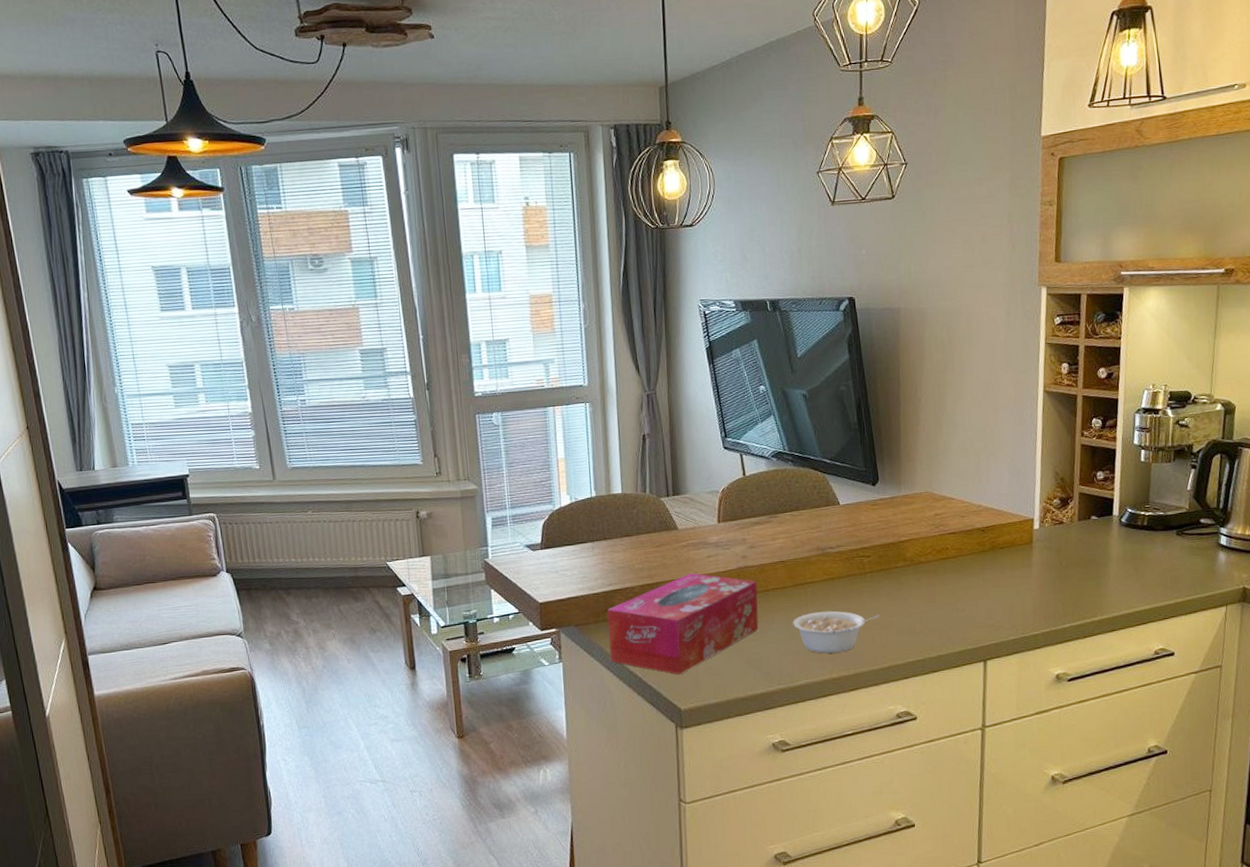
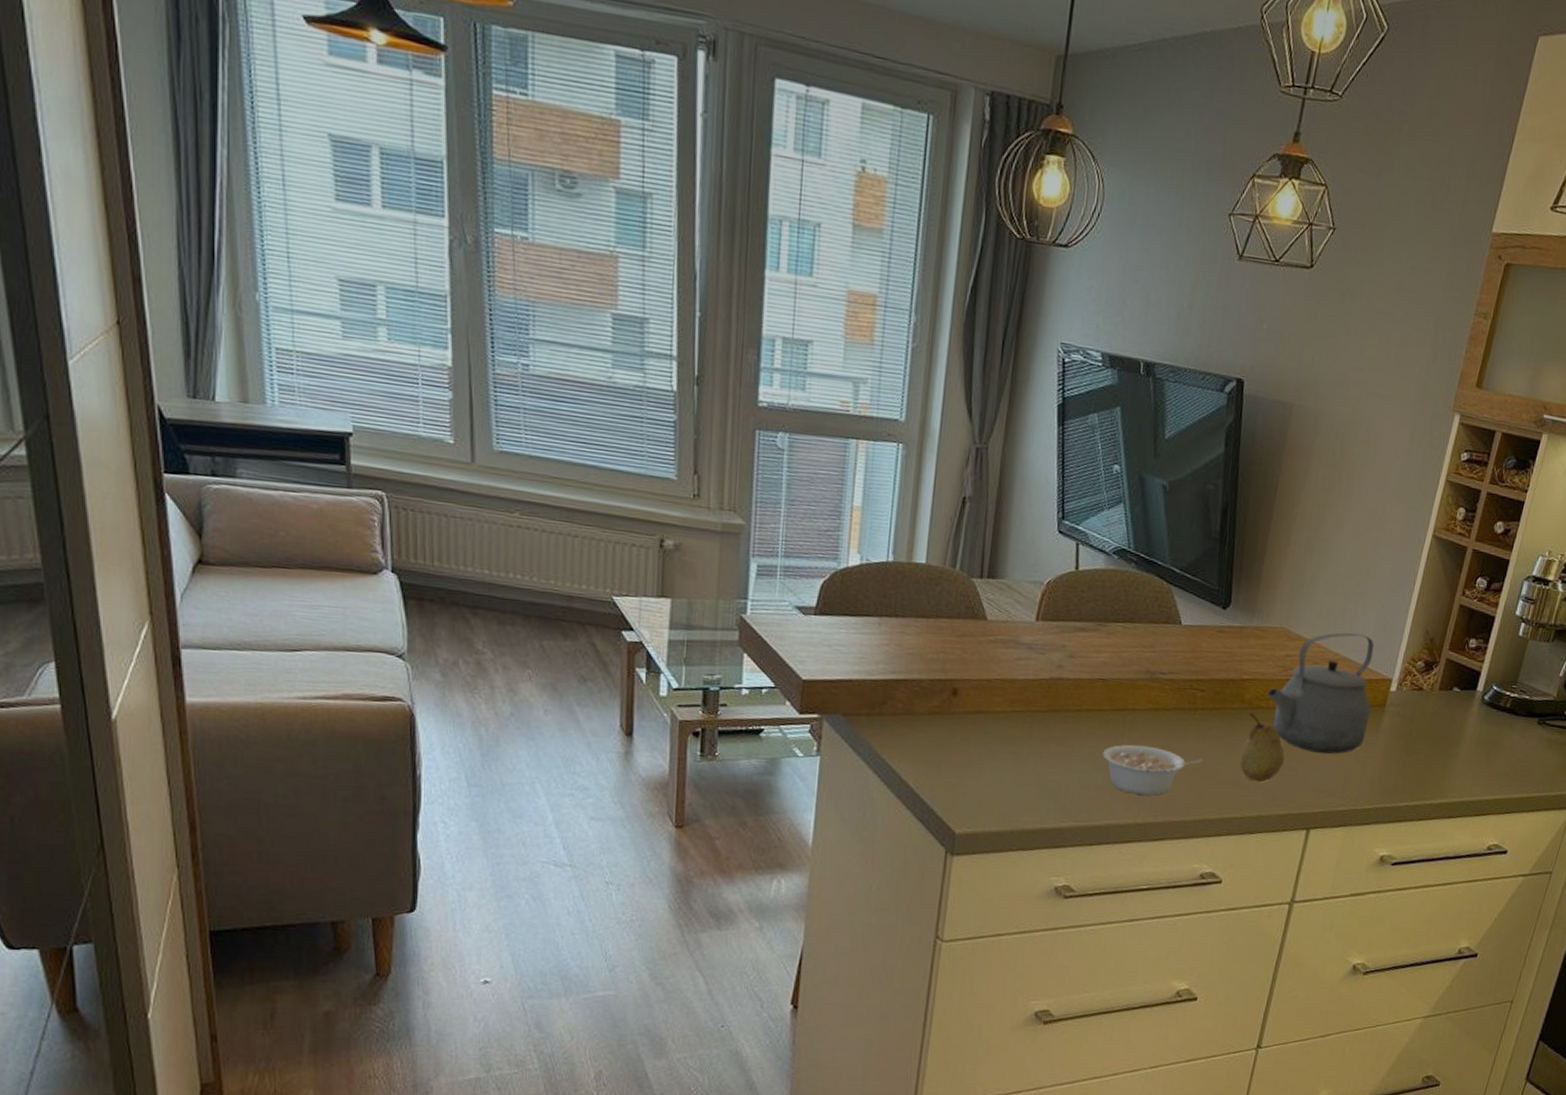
tissue box: present [608,572,759,675] -> none [879,674,1070,793]
fruit: none [911,568,952,627] -> present [1239,712,1285,783]
tea kettle: none [925,484,1021,594] -> present [1267,632,1375,755]

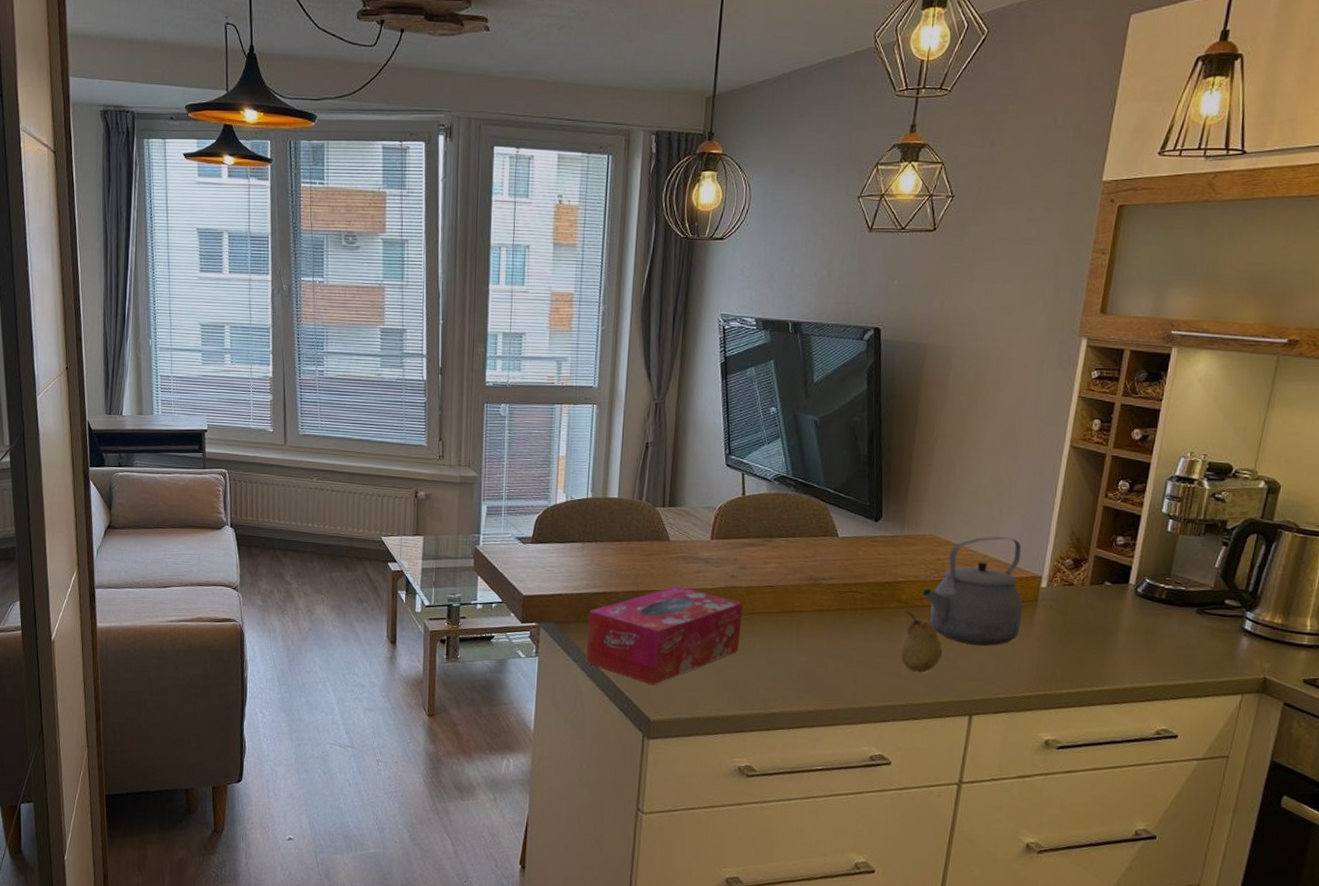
tissue box: none [879,674,1070,793] -> present [586,585,743,686]
legume: present [1103,744,1204,796] -> none [774,641,866,686]

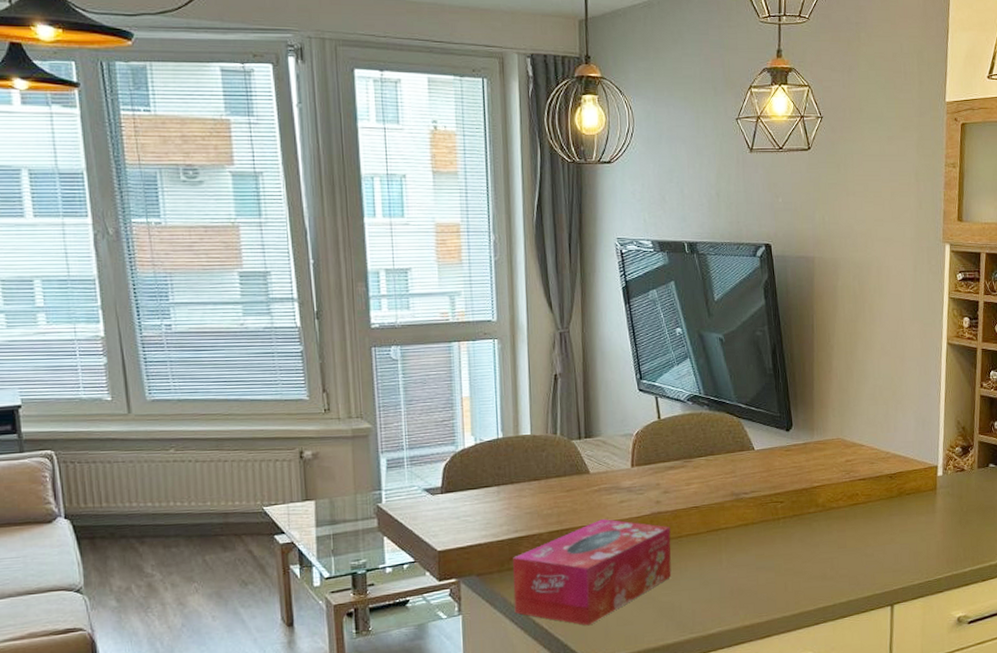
fruit: present [900,610,943,673] -> none [823,513,861,572]
tea kettle: present [921,536,1023,647] -> none [836,432,925,539]

